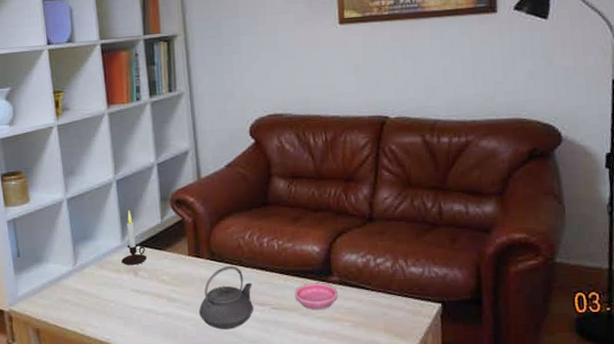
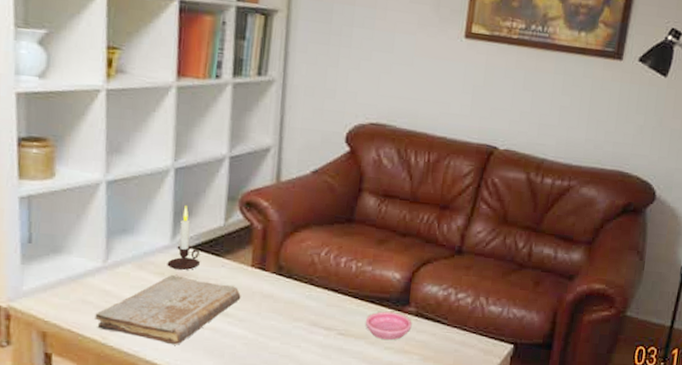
book: none [73,270,184,331] -> present [95,274,241,345]
teapot: present [198,265,253,330] -> none [253,283,321,353]

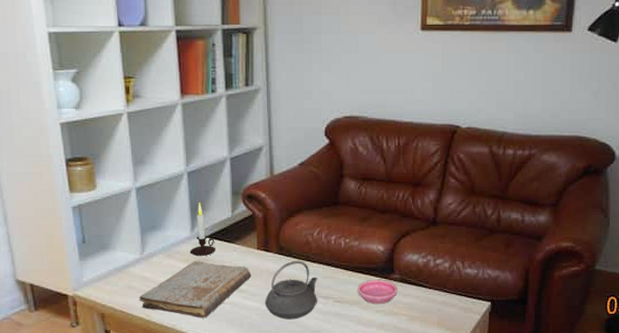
teapot: none [253,283,321,353] -> present [264,260,318,320]

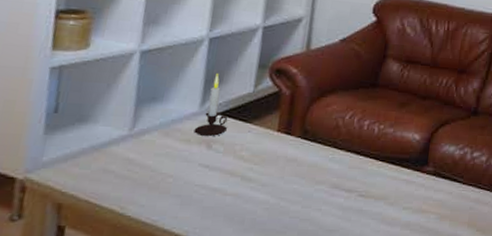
book: present [139,260,251,318] -> none [115,141,265,213]
teapot: present [264,260,318,320] -> none [275,146,343,216]
saucer: present [357,280,398,305] -> none [385,172,430,201]

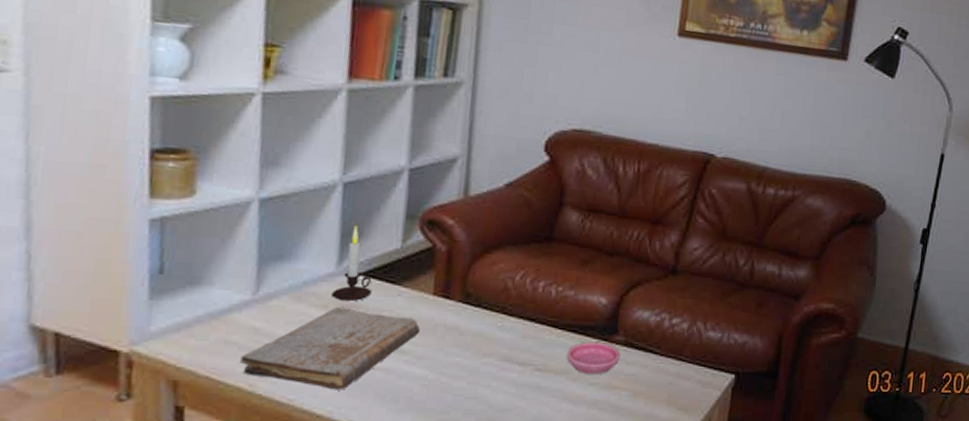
book: none [115,141,265,213] -> present [240,306,420,390]
saucer: none [385,172,430,201] -> present [566,342,621,375]

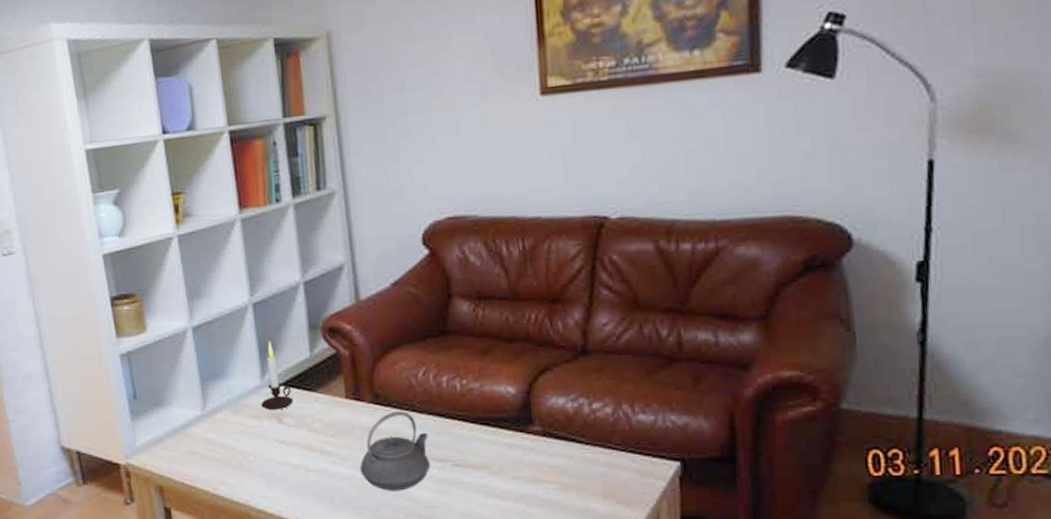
book: present [240,306,420,390] -> none [203,415,341,491]
teapot: none [434,312,515,394] -> present [359,411,430,491]
saucer: present [566,342,621,375] -> none [483,434,541,469]

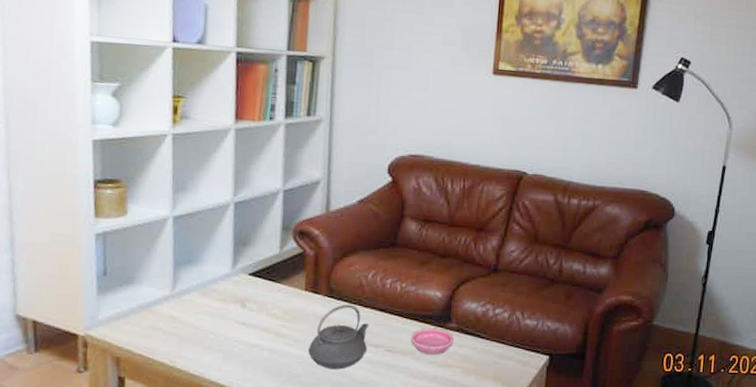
candle: present [261,341,293,411] -> none [228,237,258,297]
saucer: none [483,434,541,469] -> present [410,328,454,356]

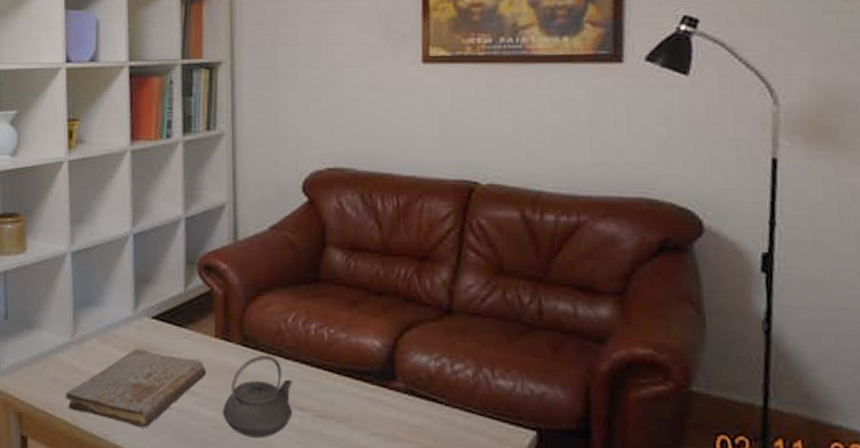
book: none [164,300,296,366] -> present [65,348,206,428]
saucer: present [410,328,454,356] -> none [345,388,402,425]

